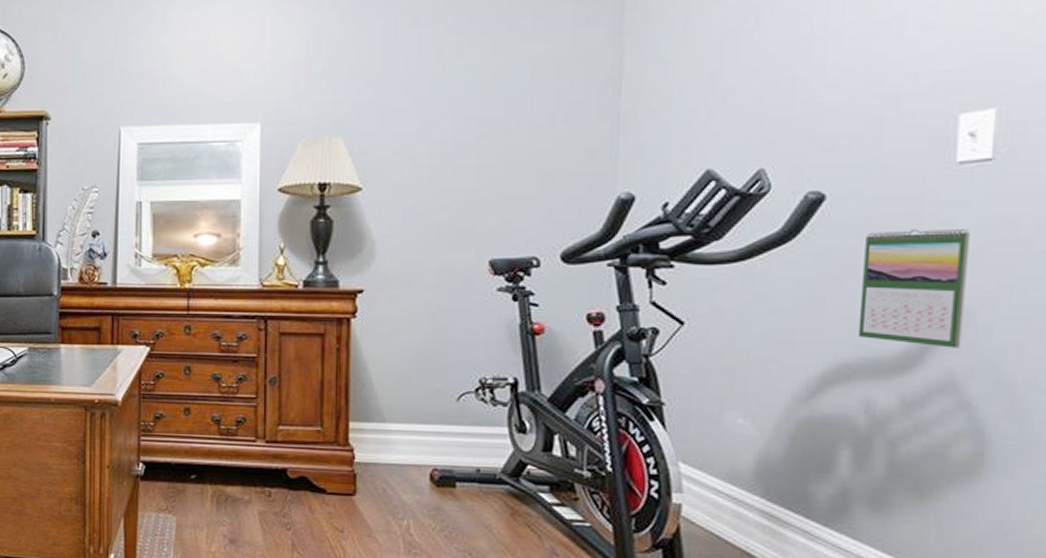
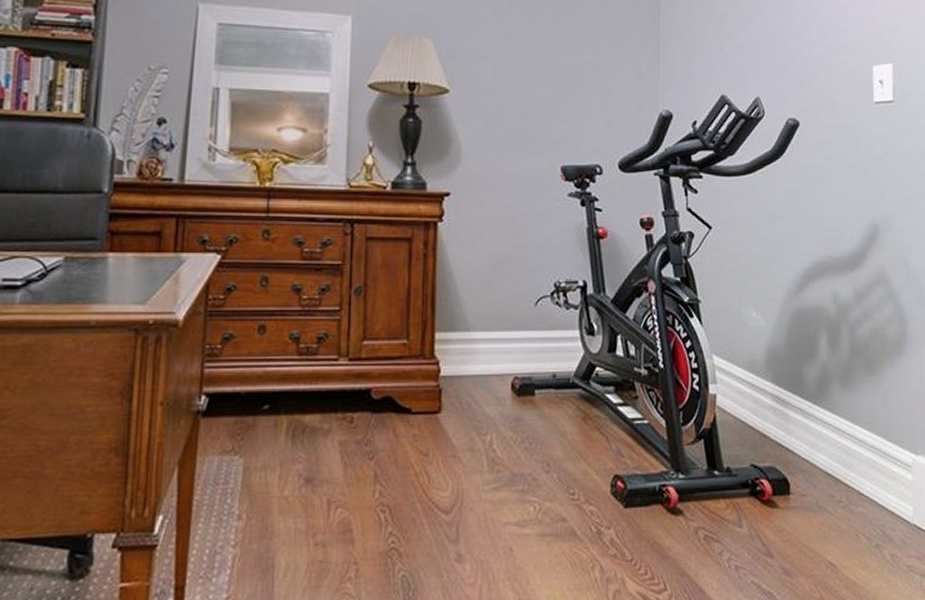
calendar: present [857,228,970,348] -> none [825,152,886,248]

